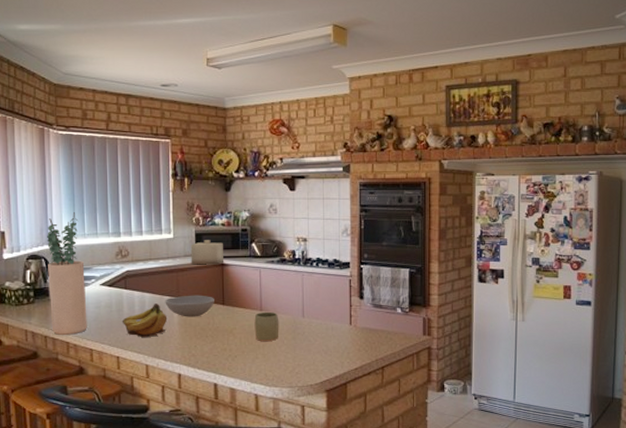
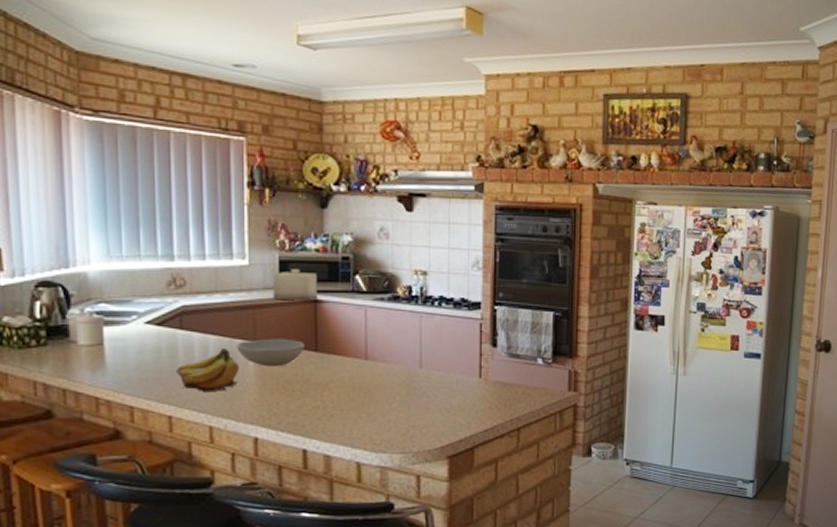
vase: present [47,212,87,335] -> none [66,226,126,388]
mug: present [254,311,279,341] -> none [357,360,390,397]

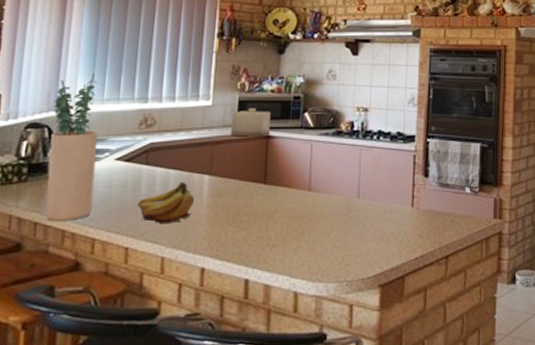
vase: none [66,226,126,388] -> present [45,73,98,221]
bowl: present [236,338,304,367] -> none [193,172,255,199]

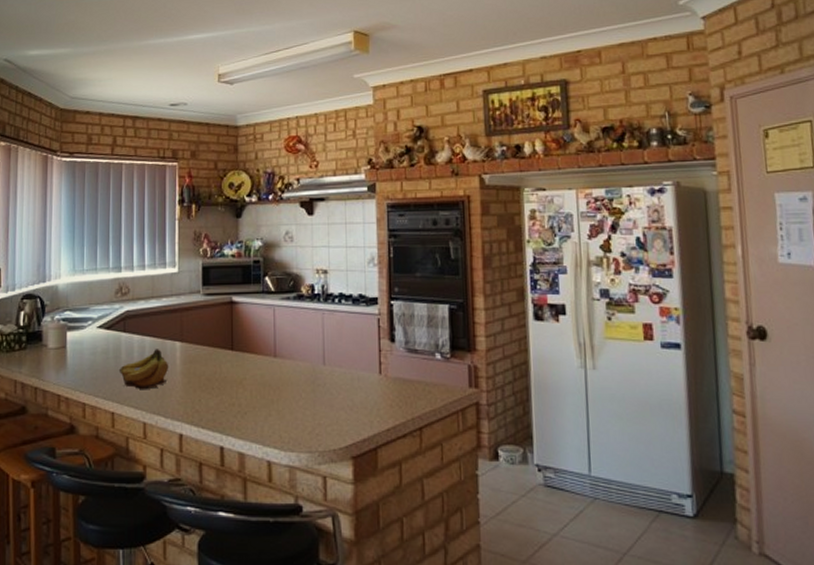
vase: present [45,73,98,221] -> none [42,246,82,386]
canister: present [230,108,271,137] -> none [197,274,233,303]

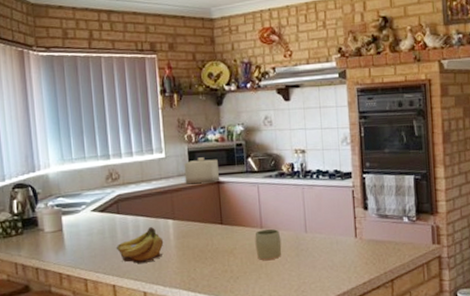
canister: none [197,274,233,303] -> present [184,157,219,185]
mug: none [267,358,296,394] -> present [255,228,282,260]

